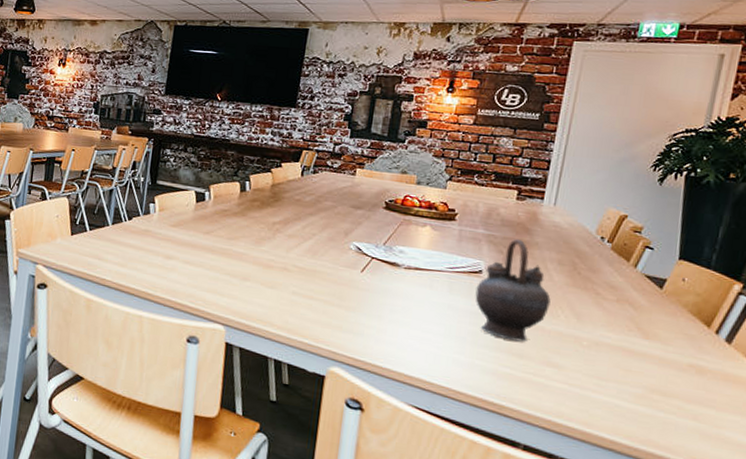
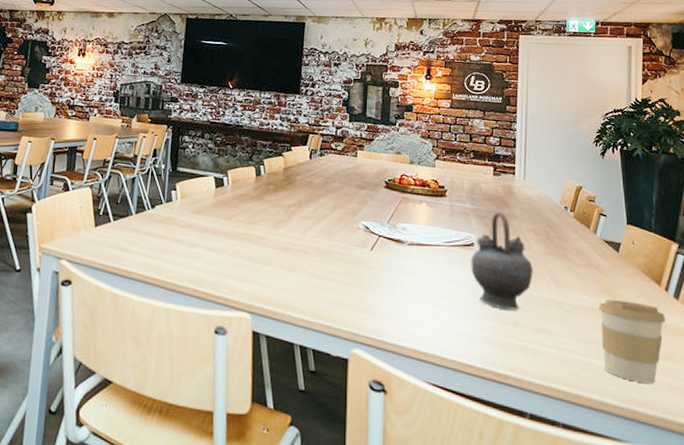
coffee cup: none [621,338,710,428] -> present [598,300,666,383]

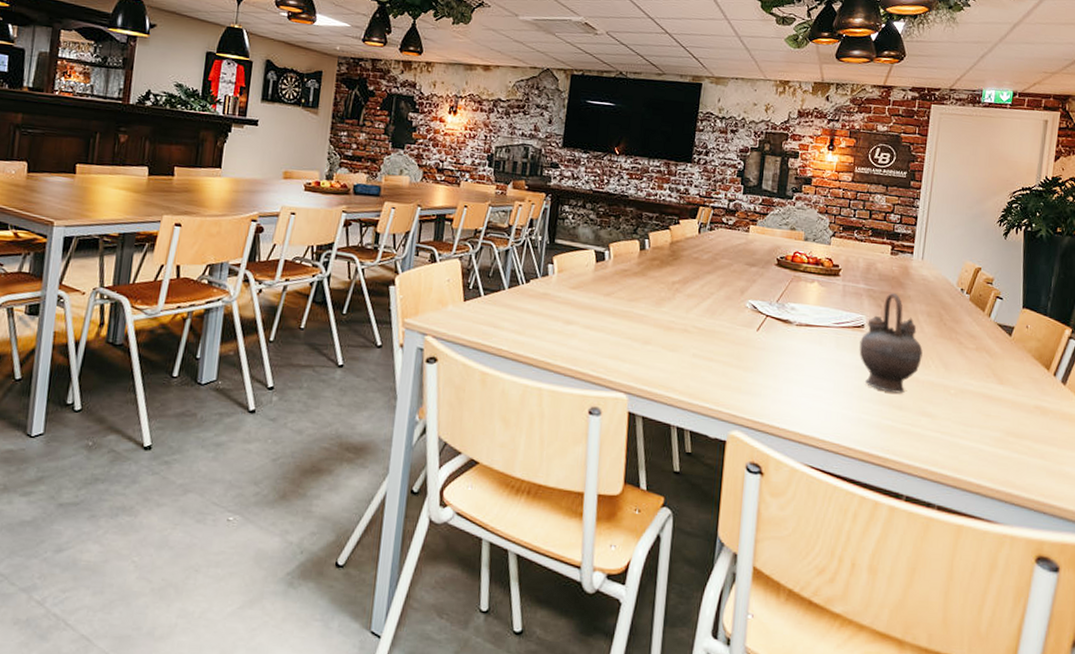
coffee cup: present [598,300,666,383] -> none [984,384,1051,467]

